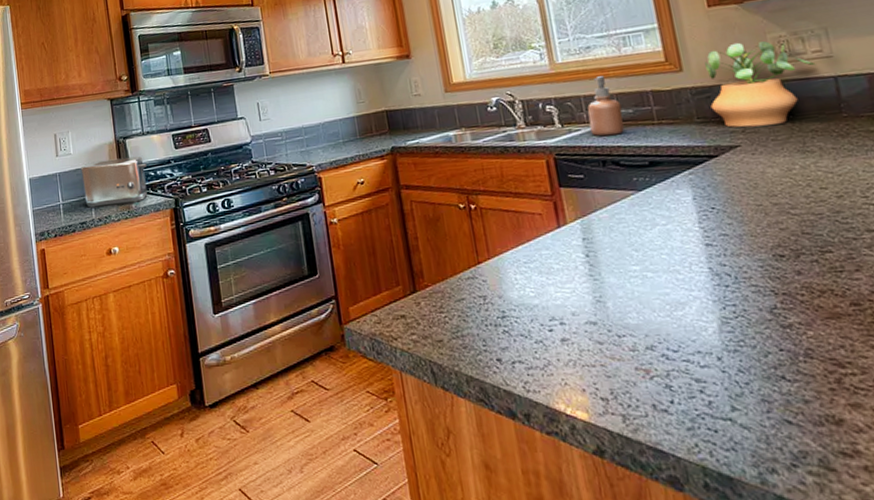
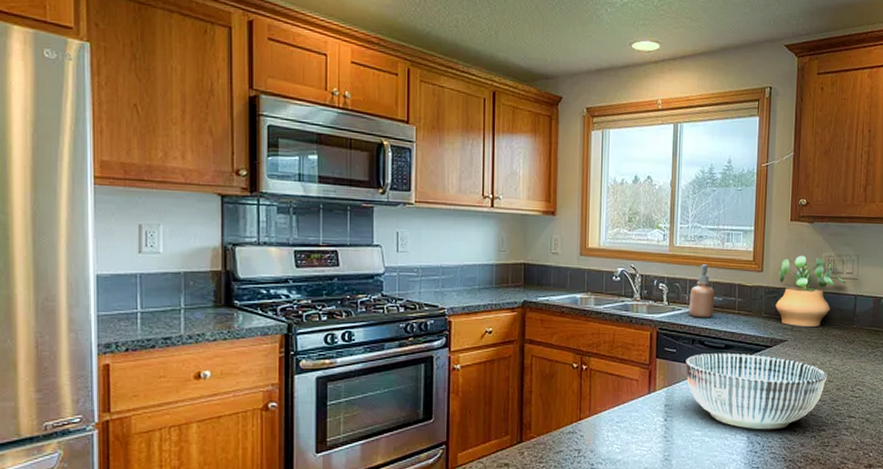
toaster: present [80,156,148,208] -> none [171,266,258,322]
bowl: none [599,167,817,258] -> present [686,352,827,430]

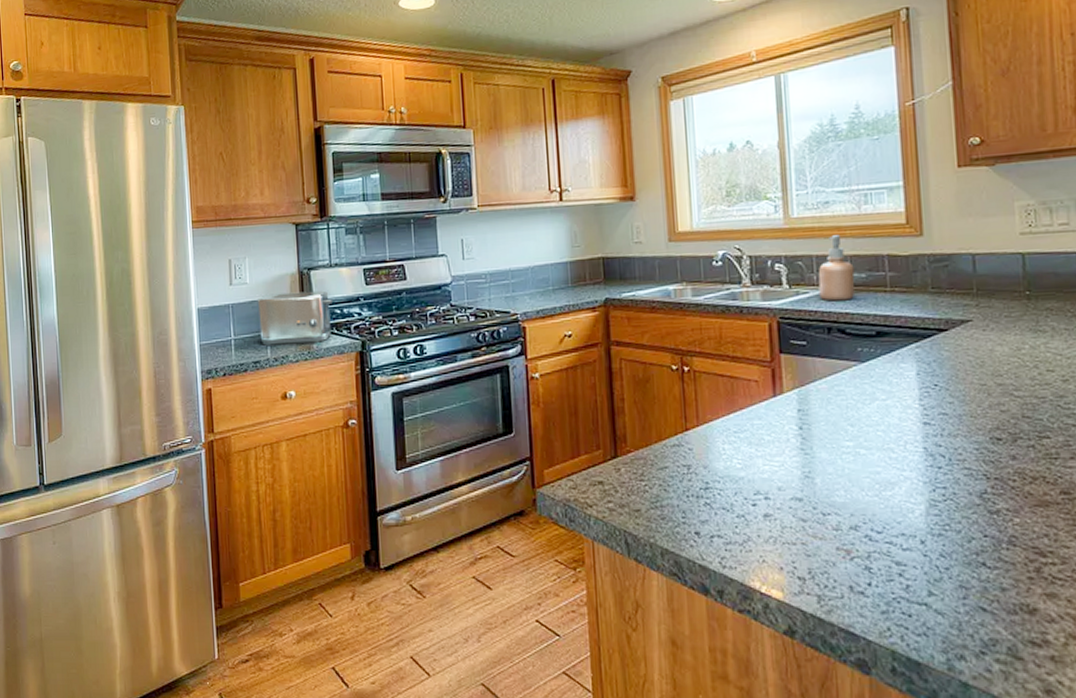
toaster: none [171,266,258,322] -> present [257,290,332,345]
bowl: present [686,352,827,430] -> none [821,341,1044,439]
potted plant: present [775,255,847,327] -> none [947,208,1061,301]

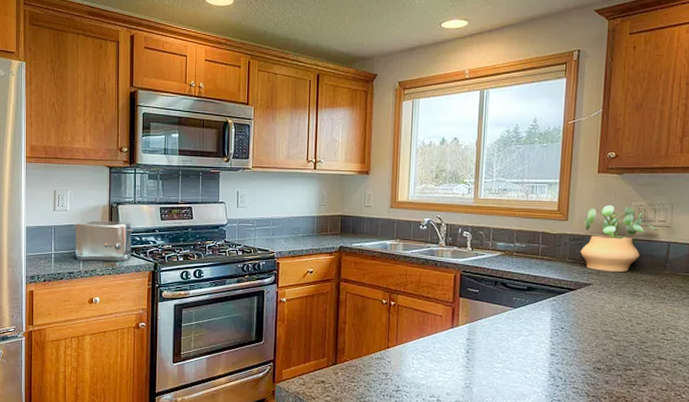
soap dispenser: present [818,235,855,303] -> none [492,214,518,264]
potted plant: none [947,208,1061,301] -> present [580,204,659,272]

